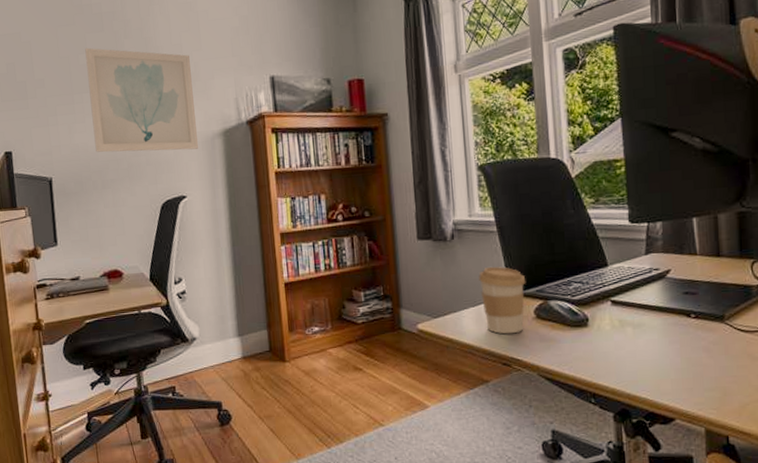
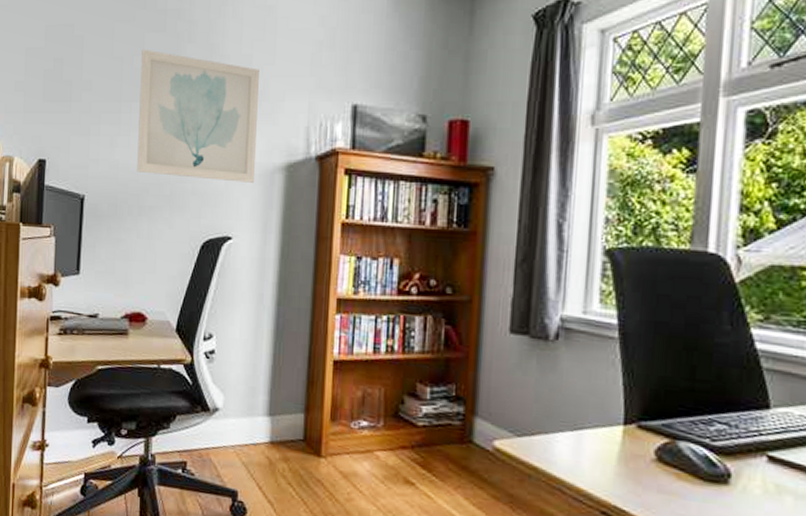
coffee cup: present [479,267,526,334] -> none [584,383,650,476]

